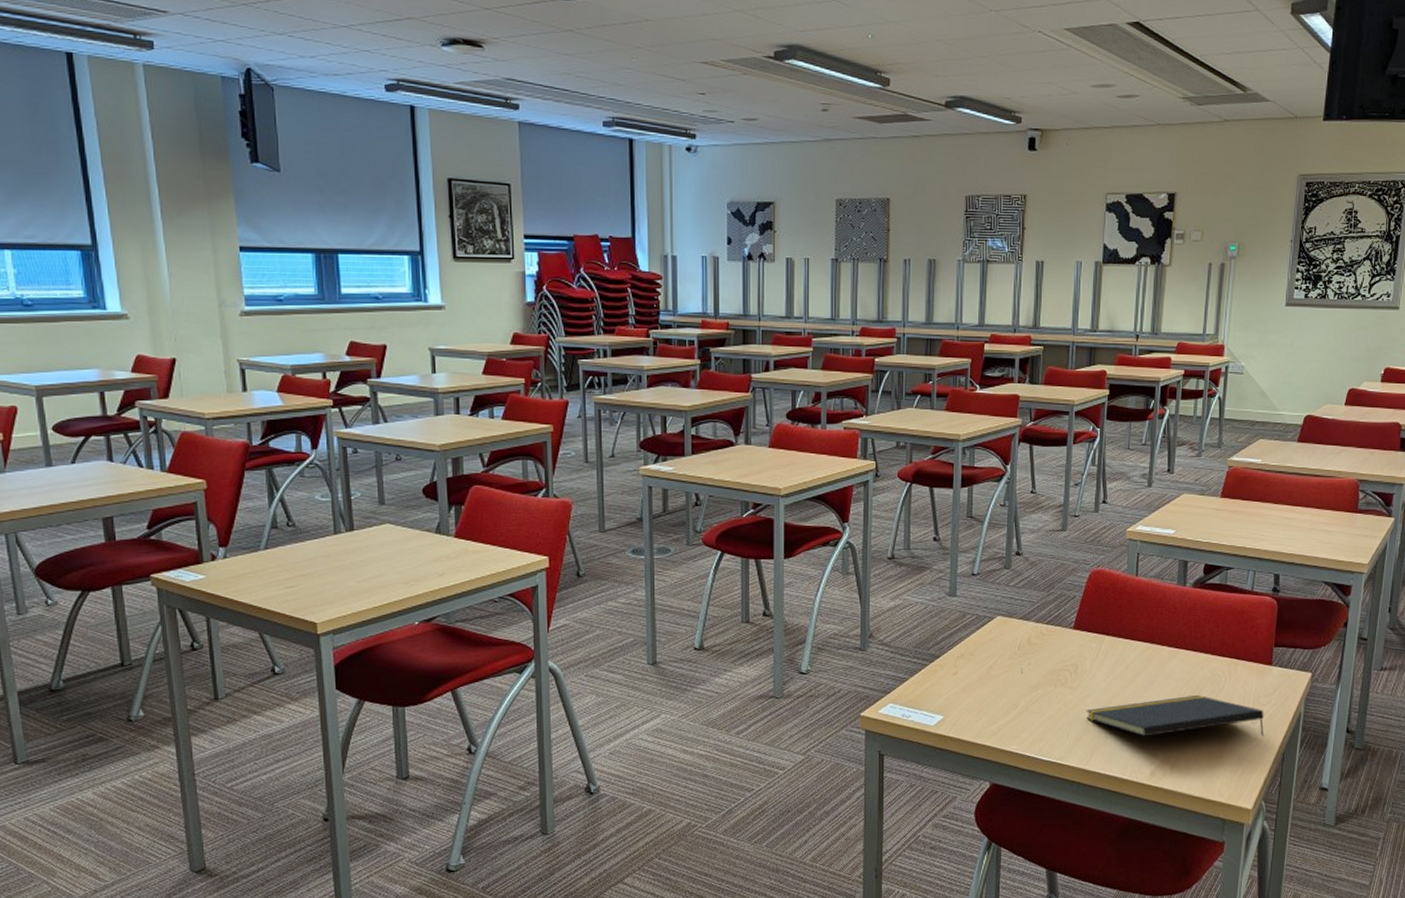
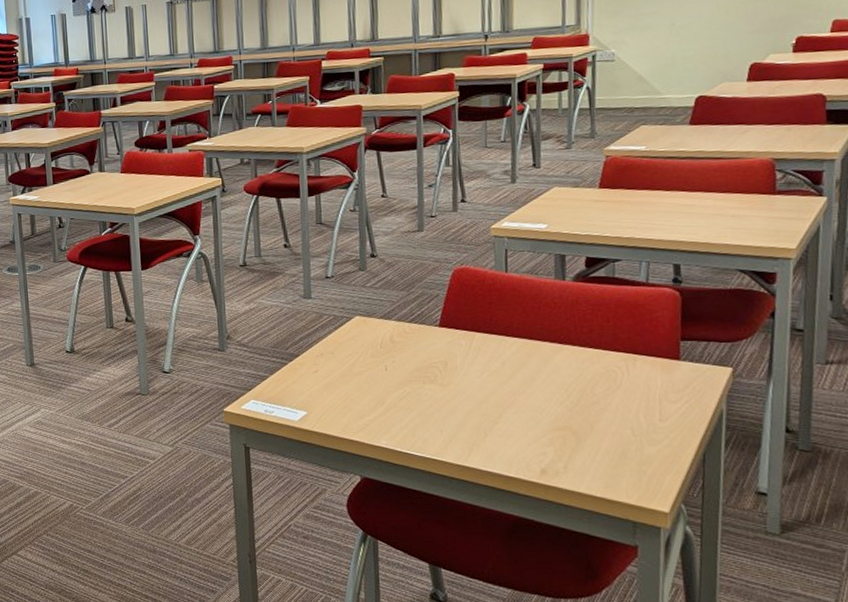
notepad: present [1085,694,1265,737] -> none [459,391,678,435]

